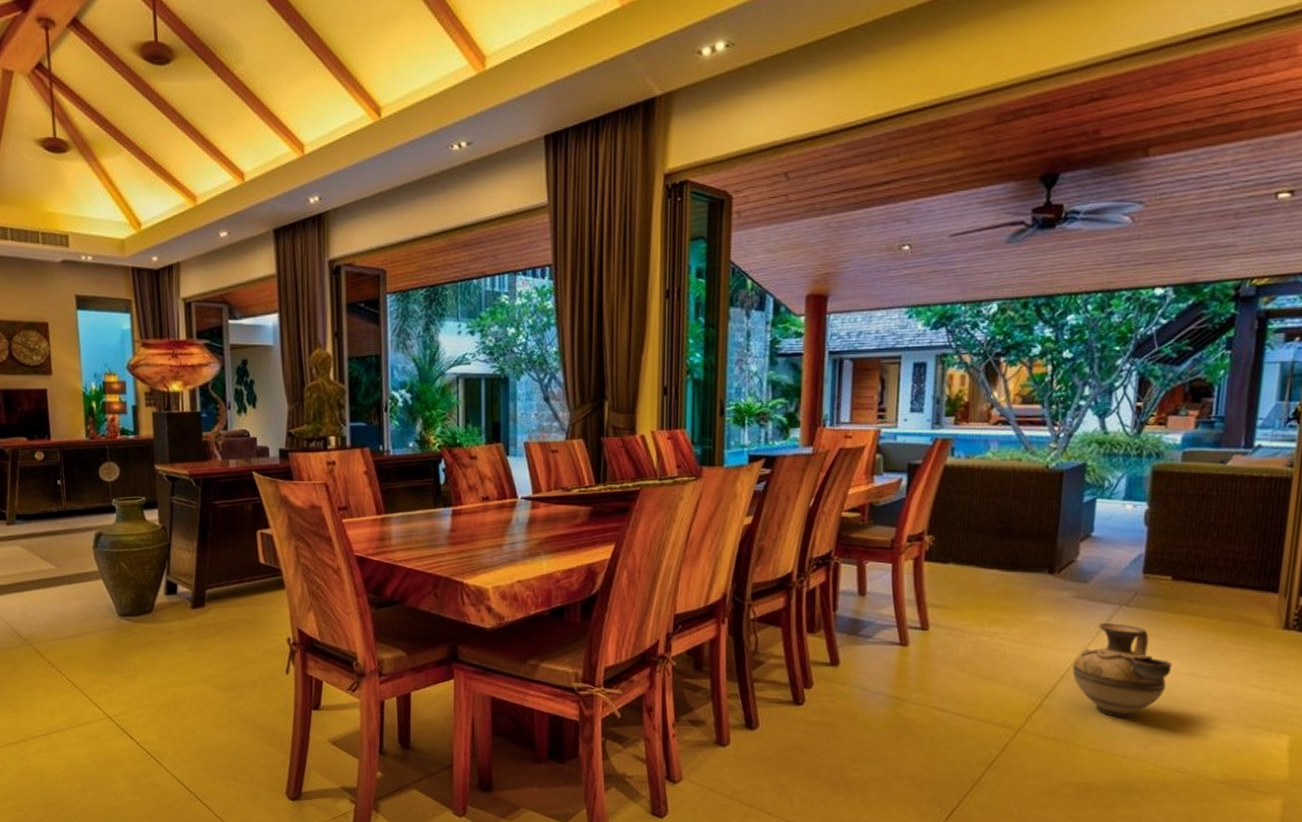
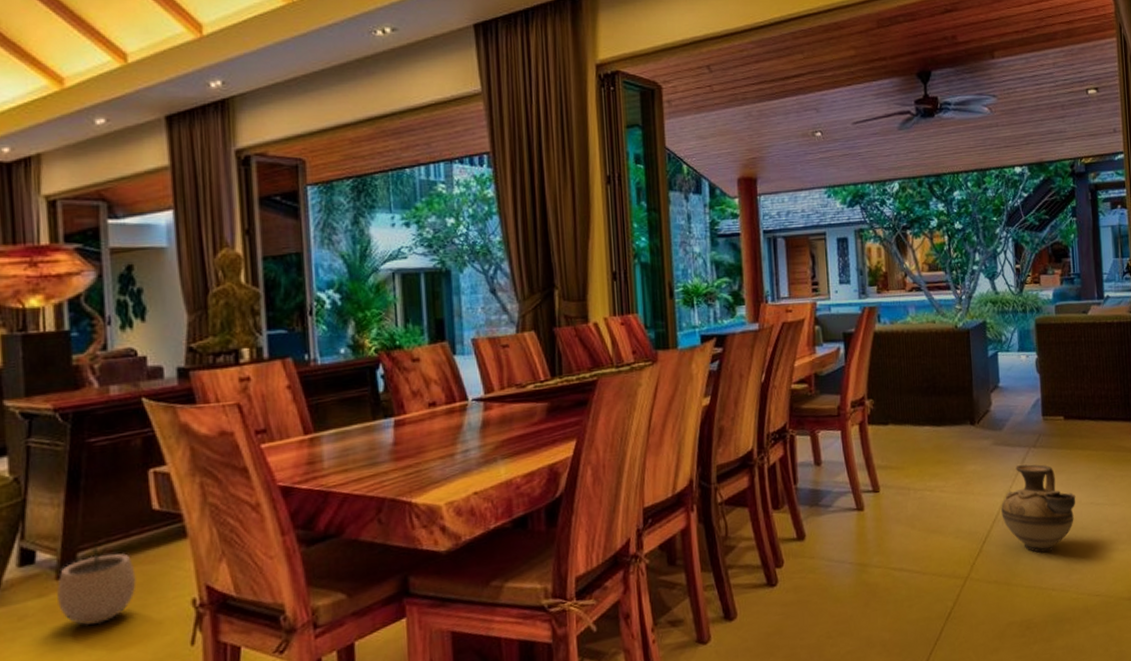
plant pot: none [192,582,247,647] -> present [57,541,136,626]

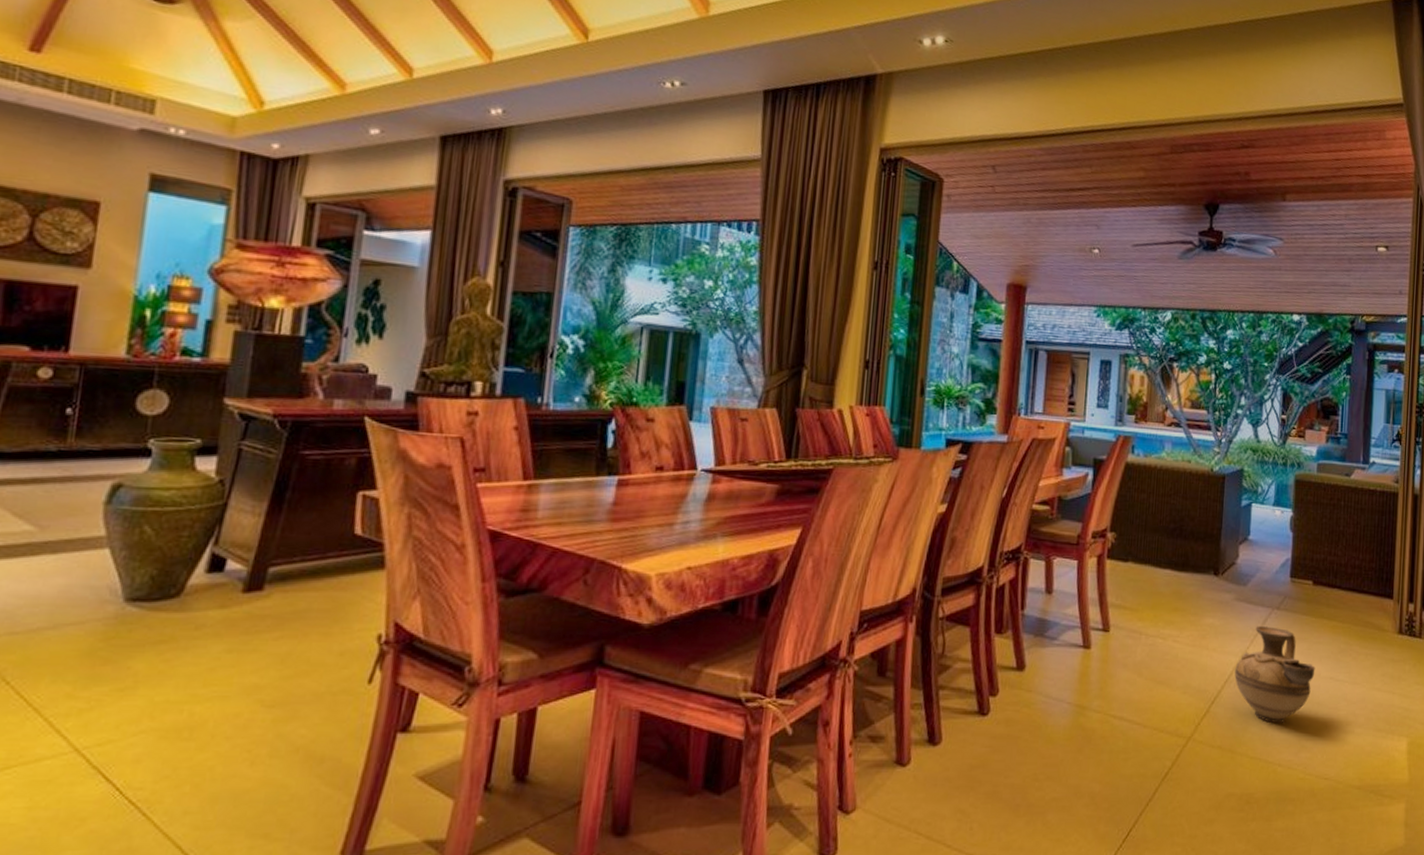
plant pot: present [57,541,136,626] -> none [239,558,325,647]

